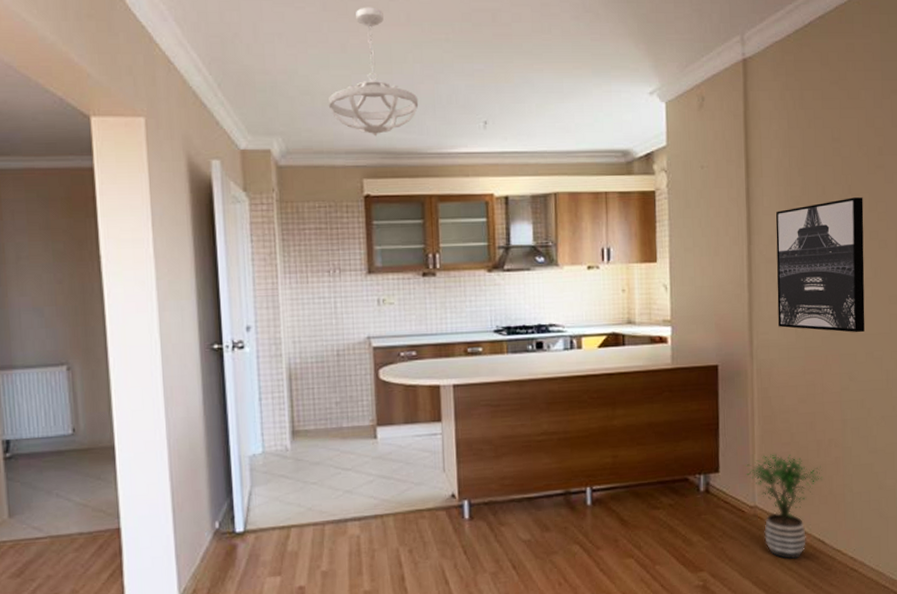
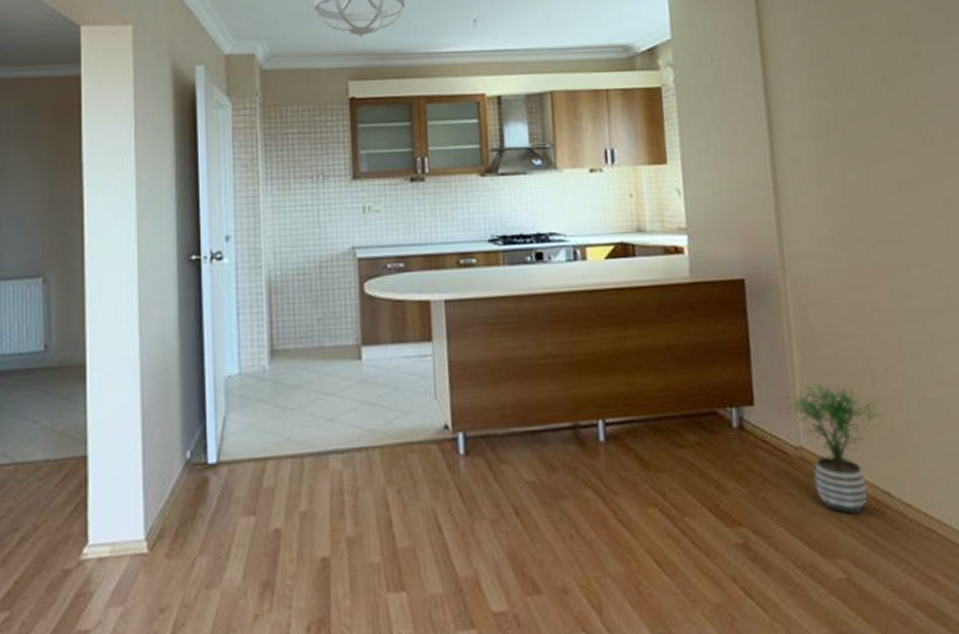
wall art: present [775,197,865,333] -> none [800,89,916,242]

